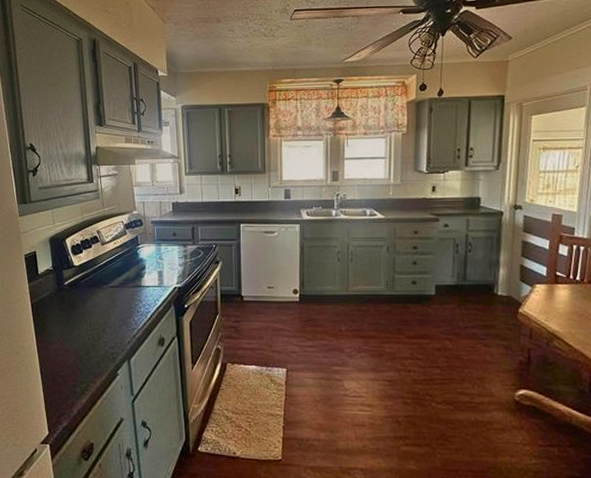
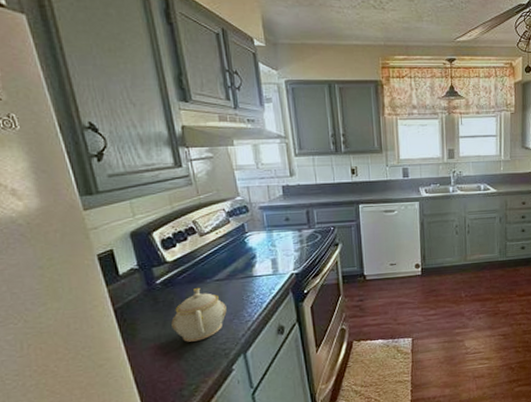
teapot: none [73,291,117,342] -> present [171,287,227,342]

